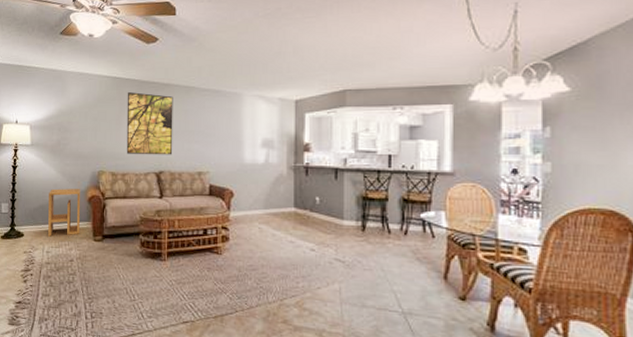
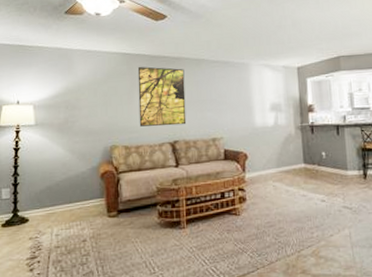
side table: present [48,188,80,237] -> none [57,166,92,219]

